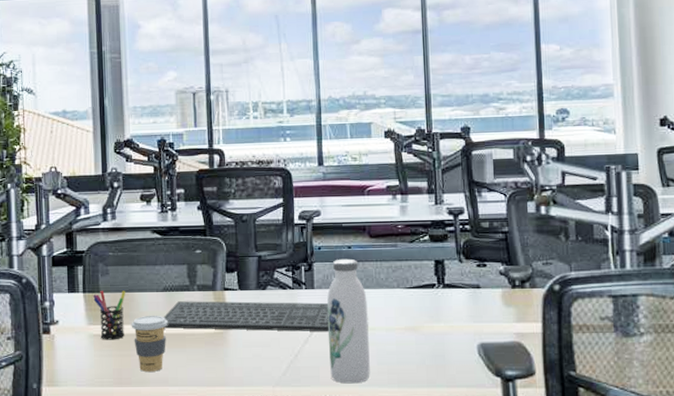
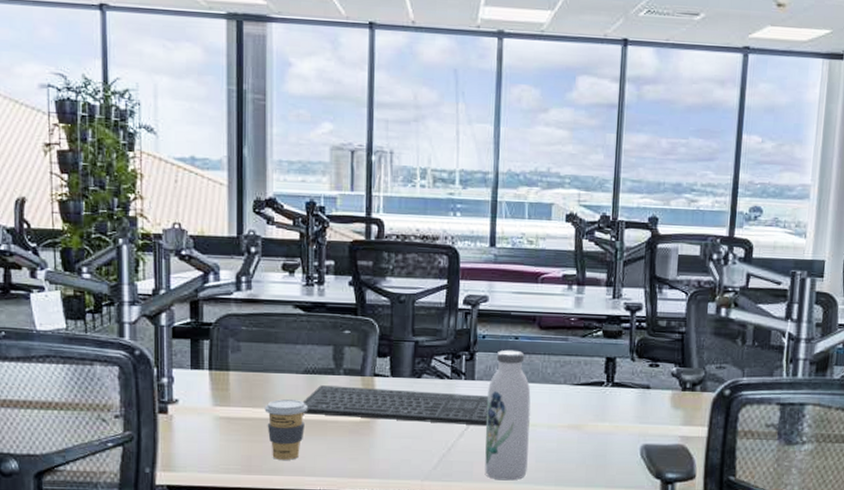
pen holder: present [93,290,126,340] -> none [221,369,261,424]

